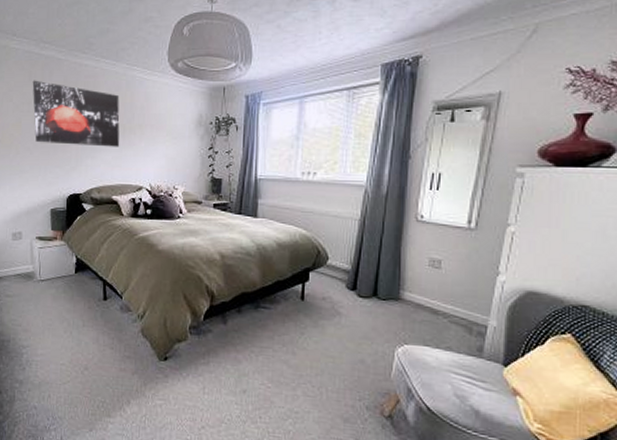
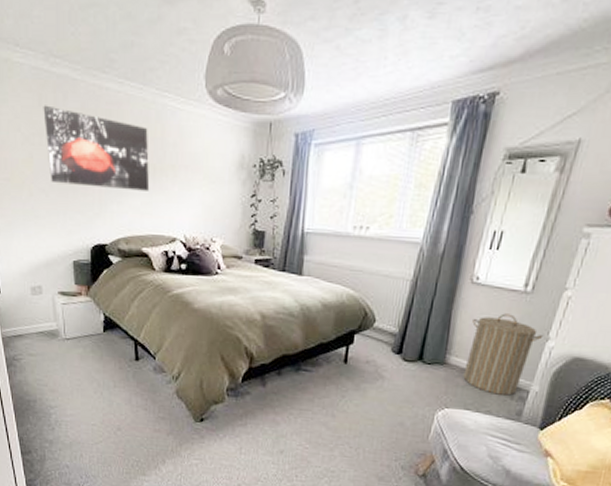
laundry hamper: none [419,249,494,331] -> present [463,313,544,396]

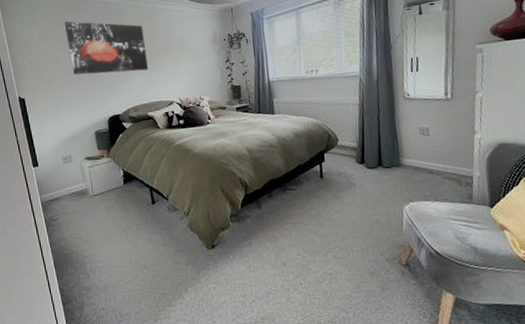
laundry hamper: present [463,313,544,396] -> none [413,118,471,184]

